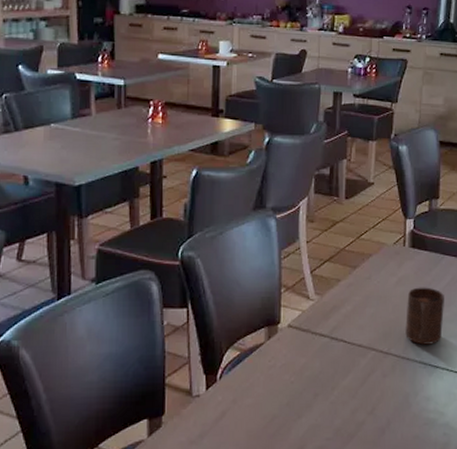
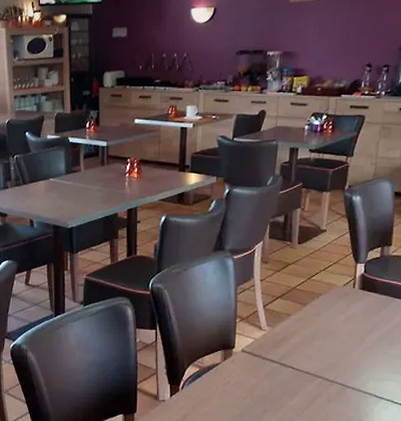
cup: present [405,287,444,345] -> none [352,325,393,378]

